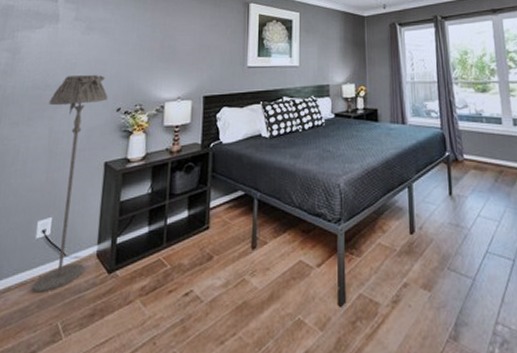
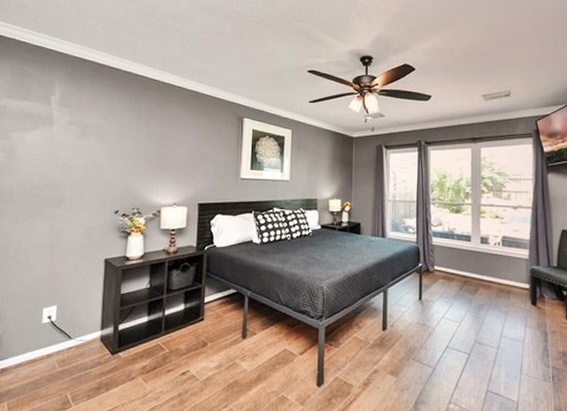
floor lamp: present [32,74,108,293] -> none [42,177,105,369]

